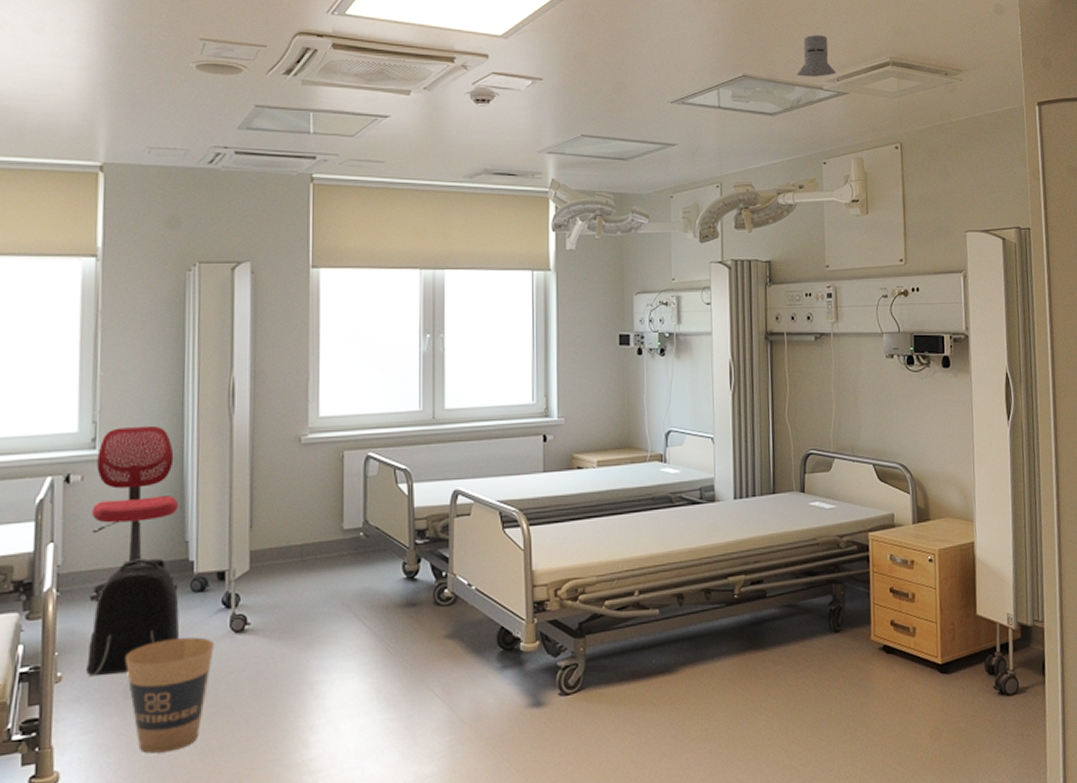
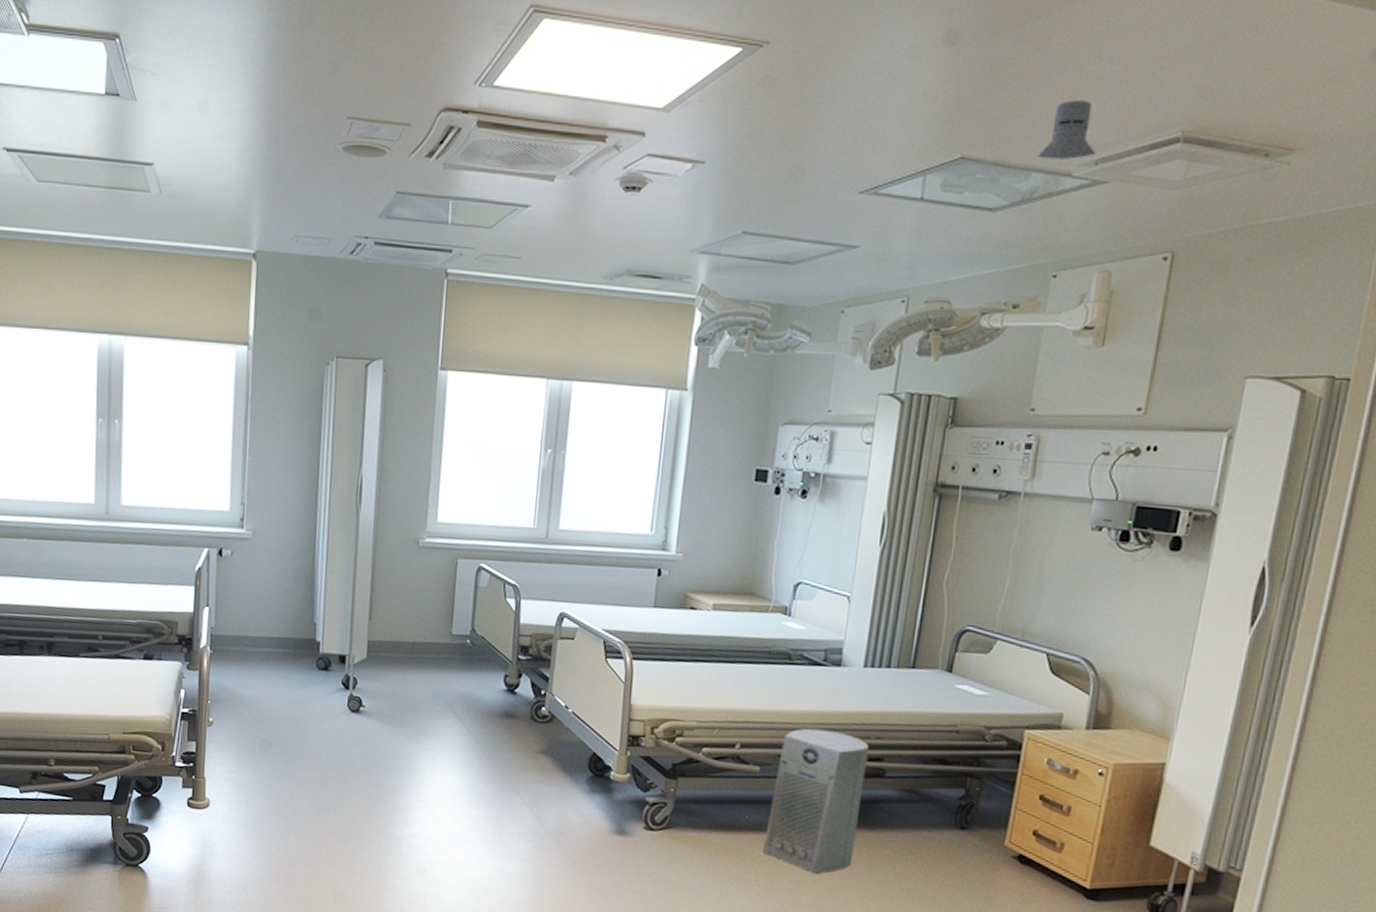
backpack: present [86,558,180,677] -> none [232,632,307,729]
chair: present [90,426,179,602] -> none [235,511,310,664]
trash can: present [125,637,214,754] -> none [262,706,334,802]
air purifier: none [672,562,752,705] -> present [763,728,869,875]

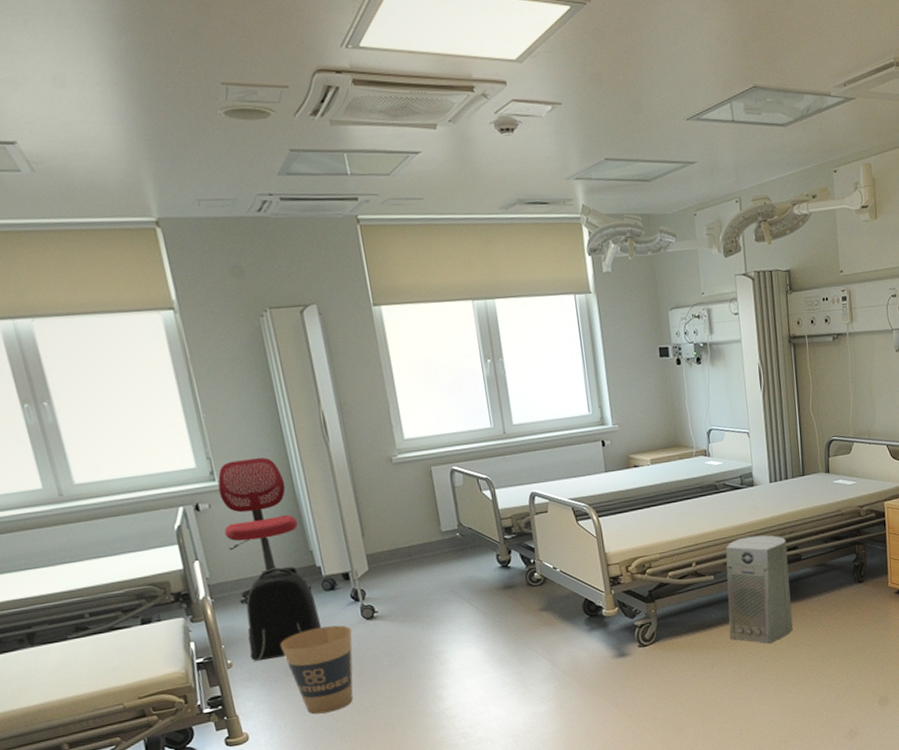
backpack: none [232,632,307,729] -> present [246,566,322,662]
chair: none [235,511,310,664] -> present [218,457,312,604]
trash can: none [262,706,334,802] -> present [280,625,354,714]
knight helmet: present [1037,100,1096,159] -> none [805,38,843,84]

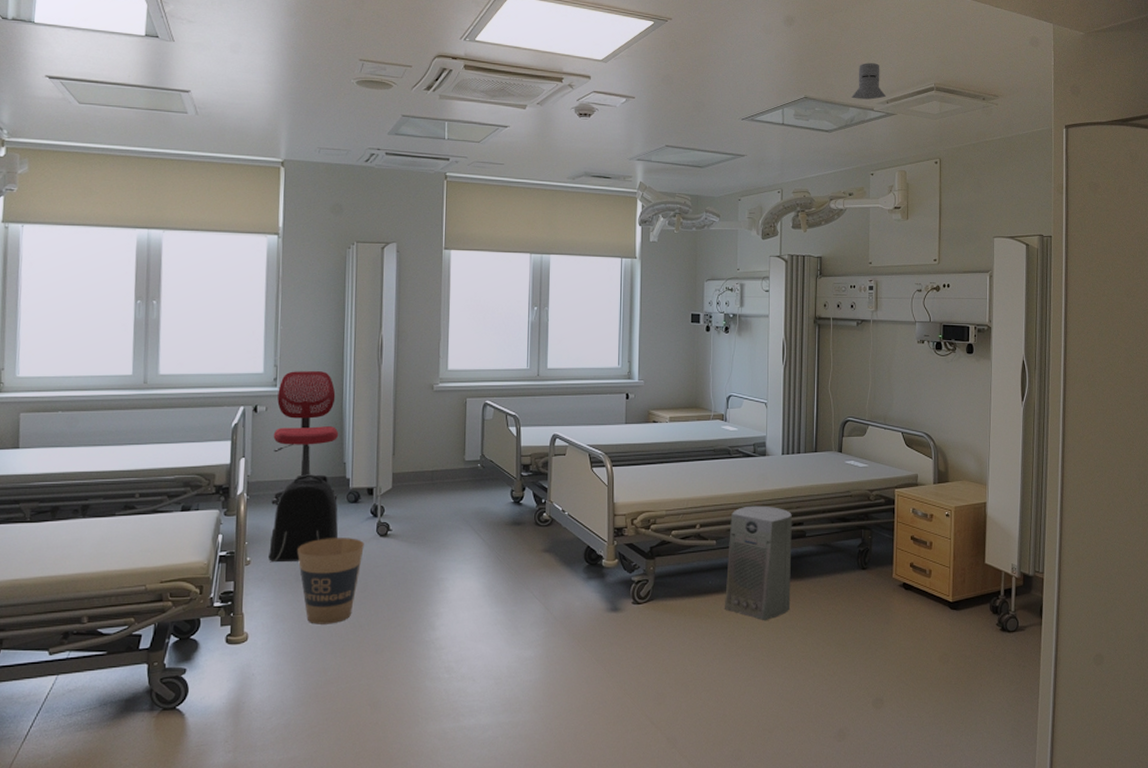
knight helmet: none [805,38,843,84] -> present [851,63,886,100]

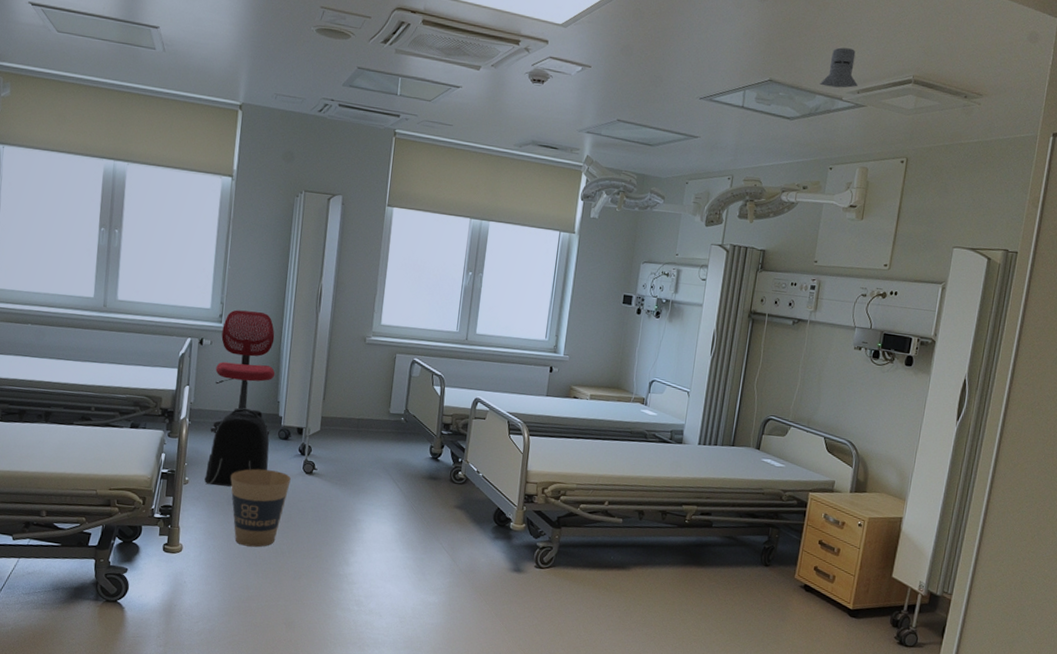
air purifier: present [725,506,792,621] -> none [623,490,701,602]

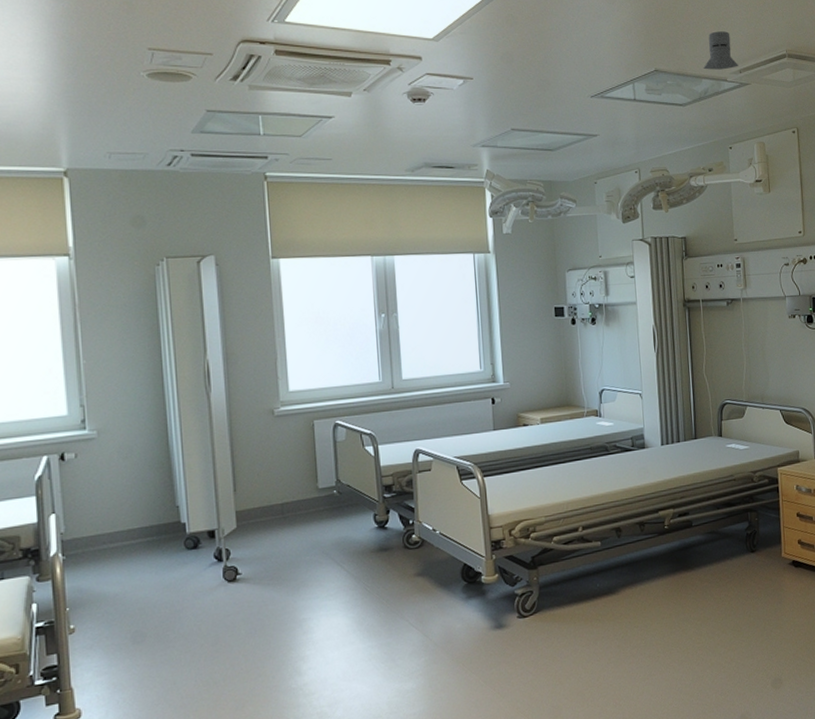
backpack: present [204,407,270,487] -> none [96,521,179,627]
chair: present [210,310,275,435] -> none [87,406,173,563]
trash can: present [230,468,291,547] -> none [131,588,211,688]

